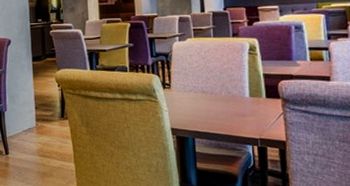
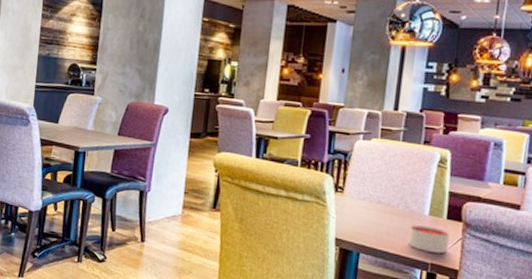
candle: none [234,107,272,129] -> present [407,225,450,254]

